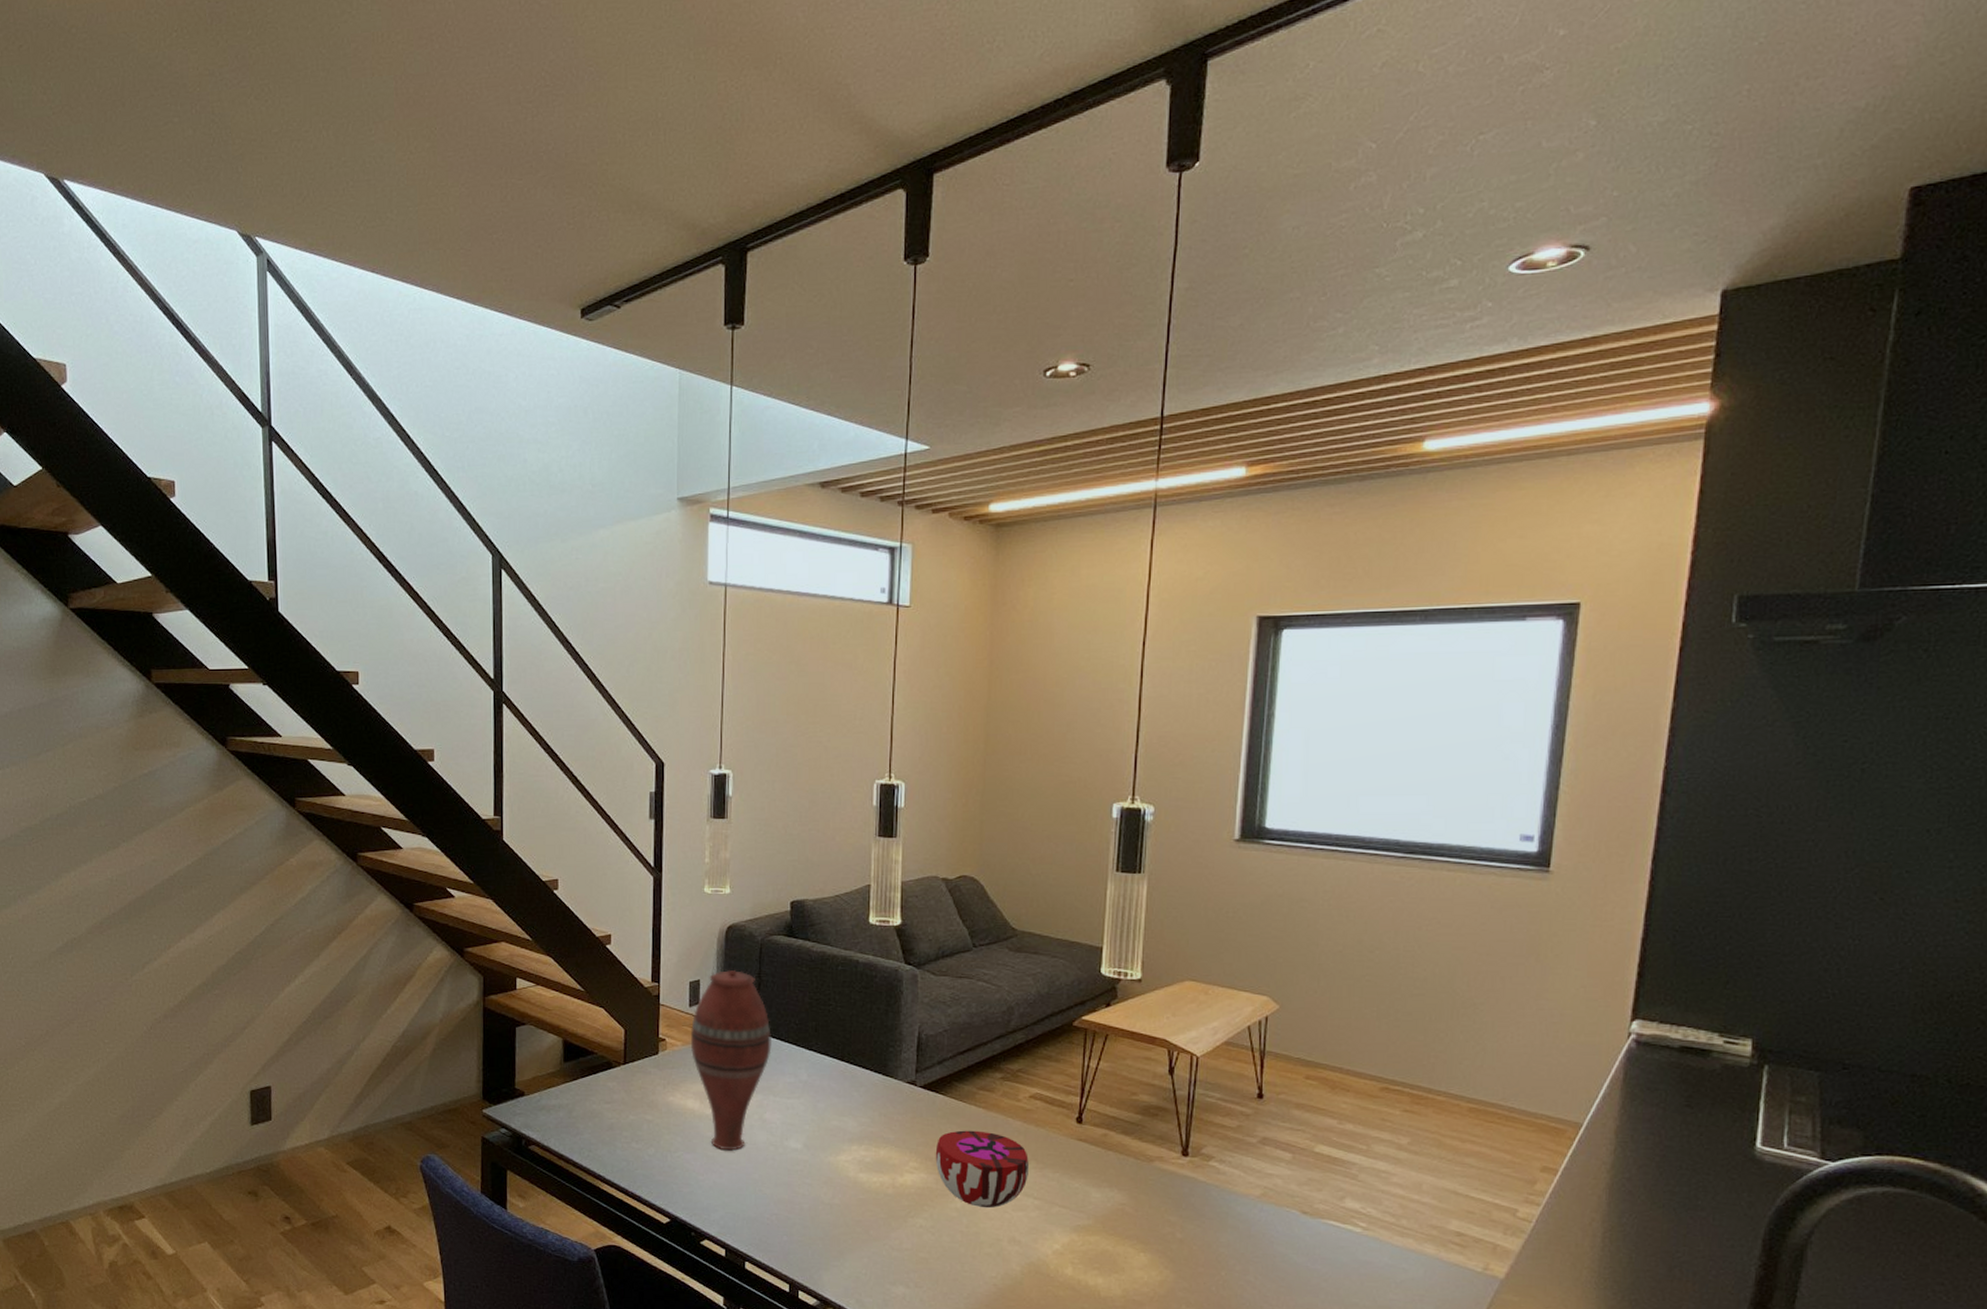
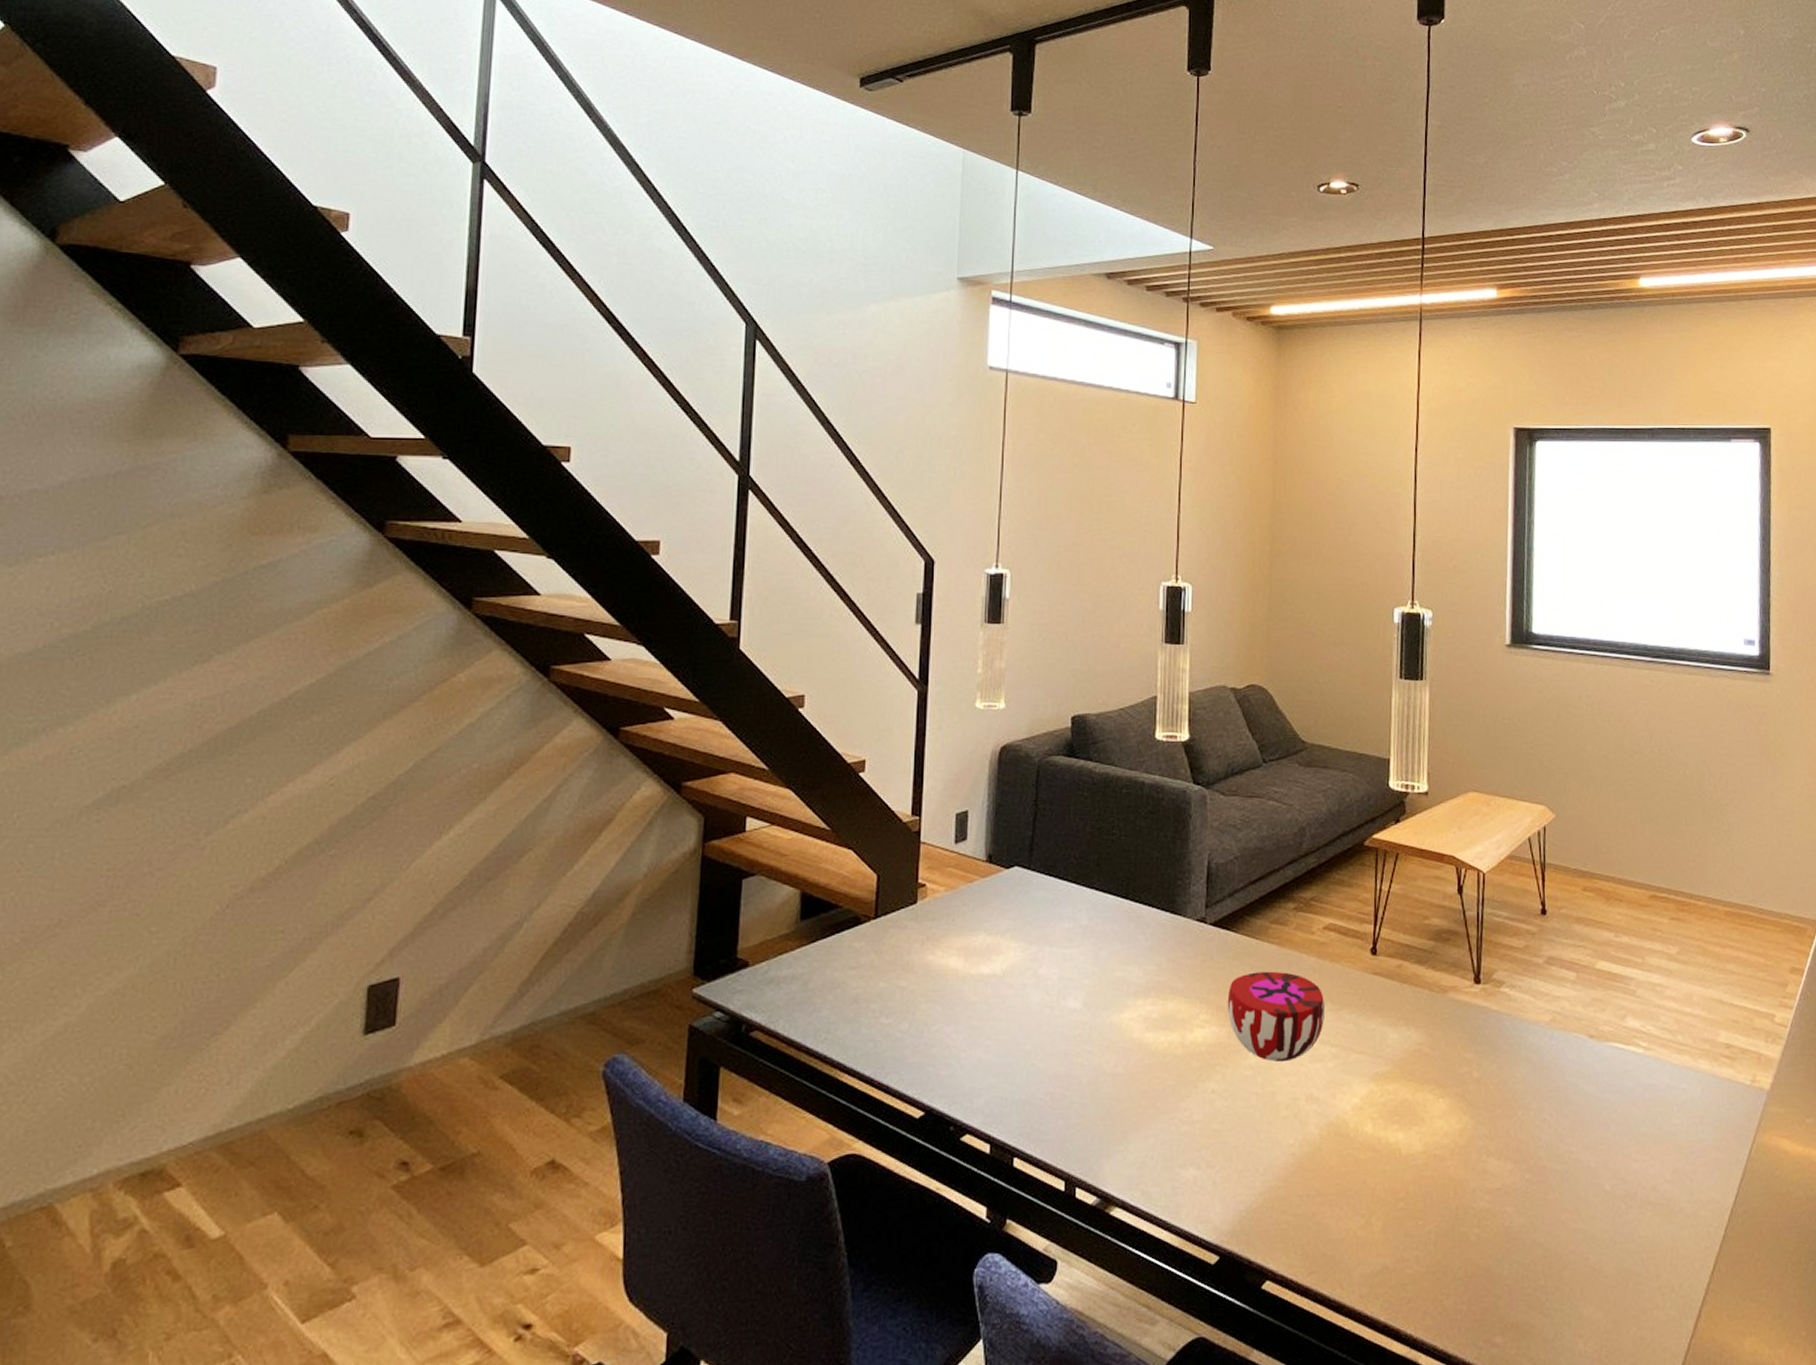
vase: present [691,970,771,1151] -> none [956,798,1048,1018]

